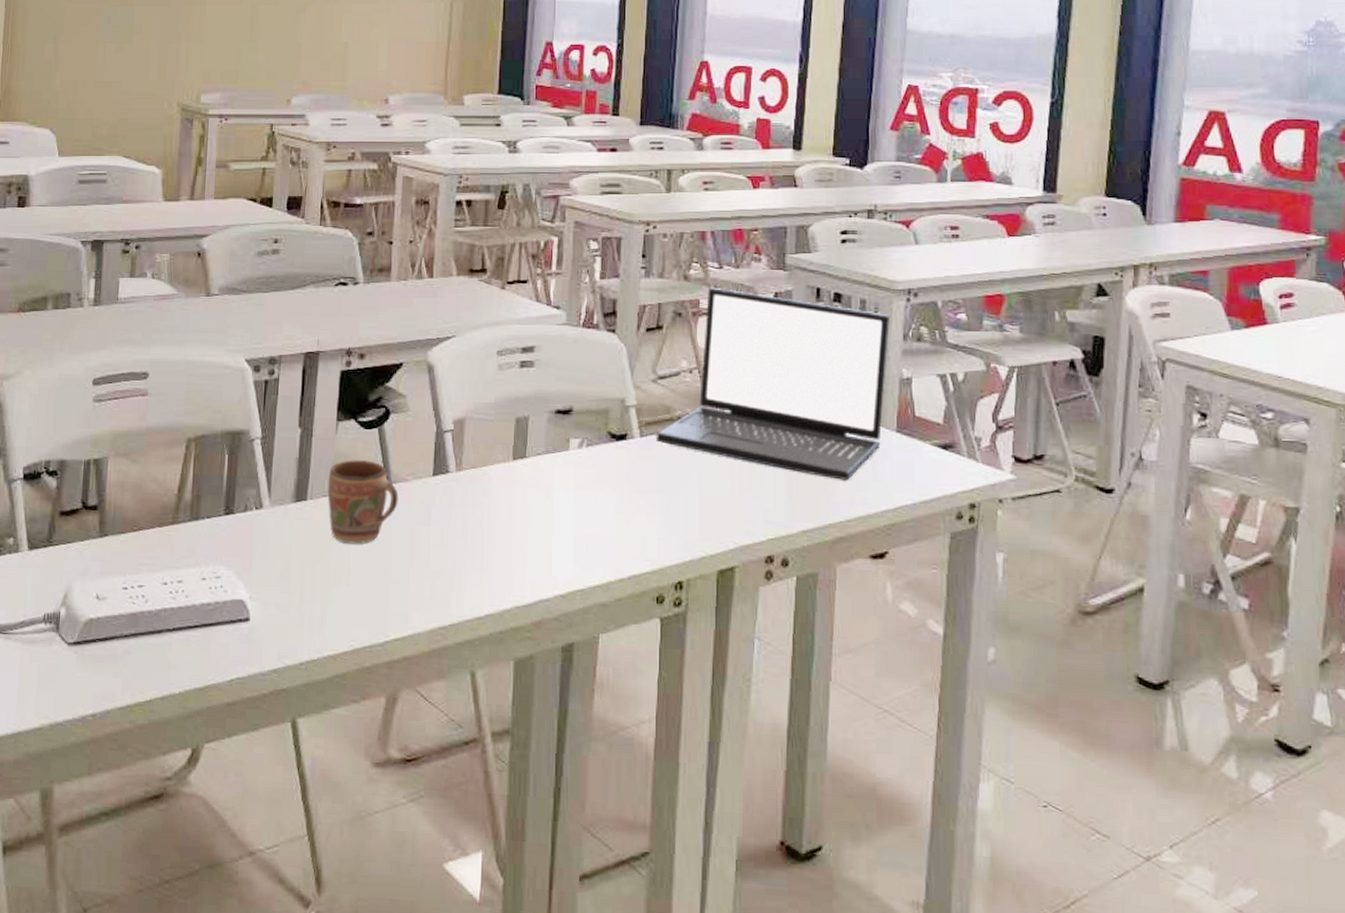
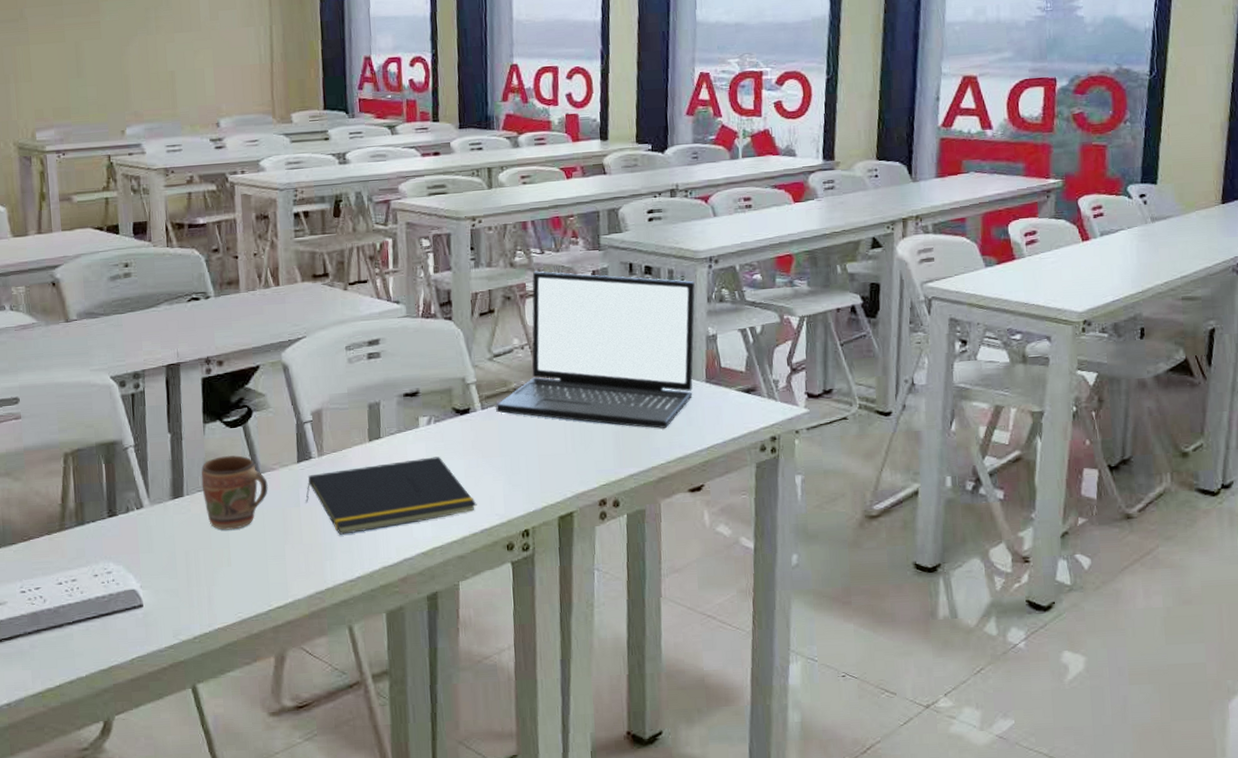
notepad: none [437,485,627,564] -> present [306,456,477,535]

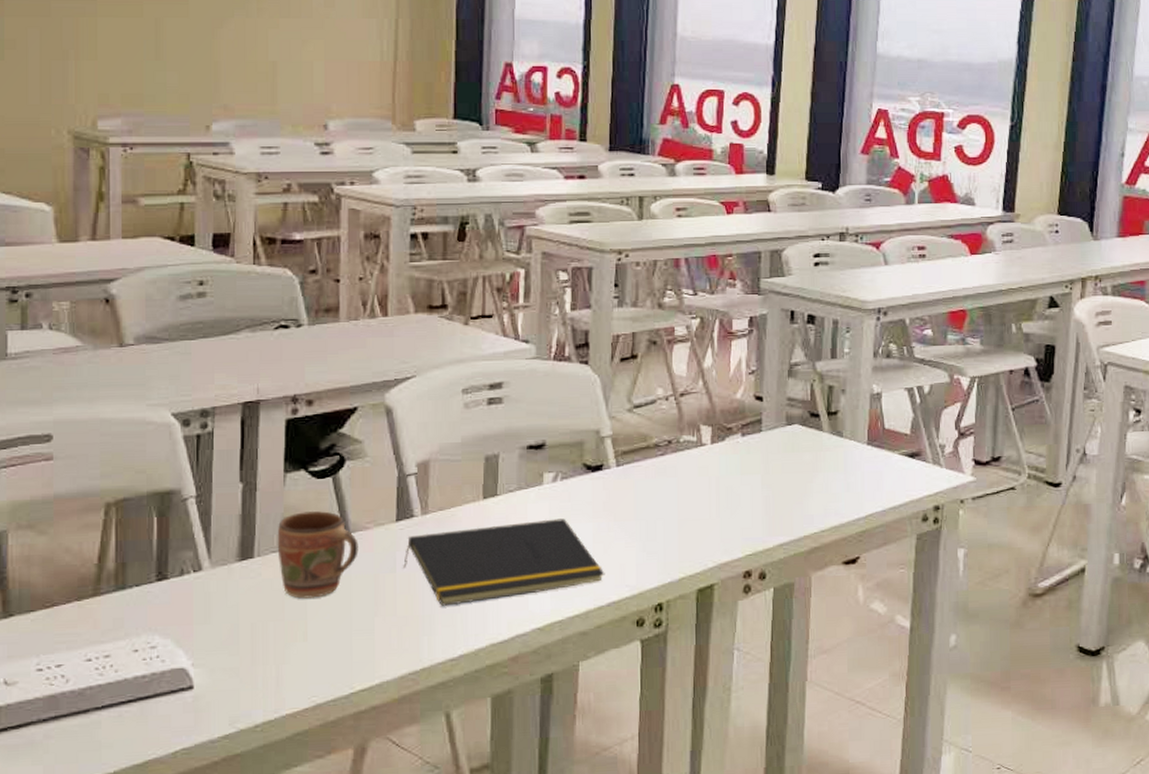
laptop: present [496,271,695,429] -> none [633,314,861,494]

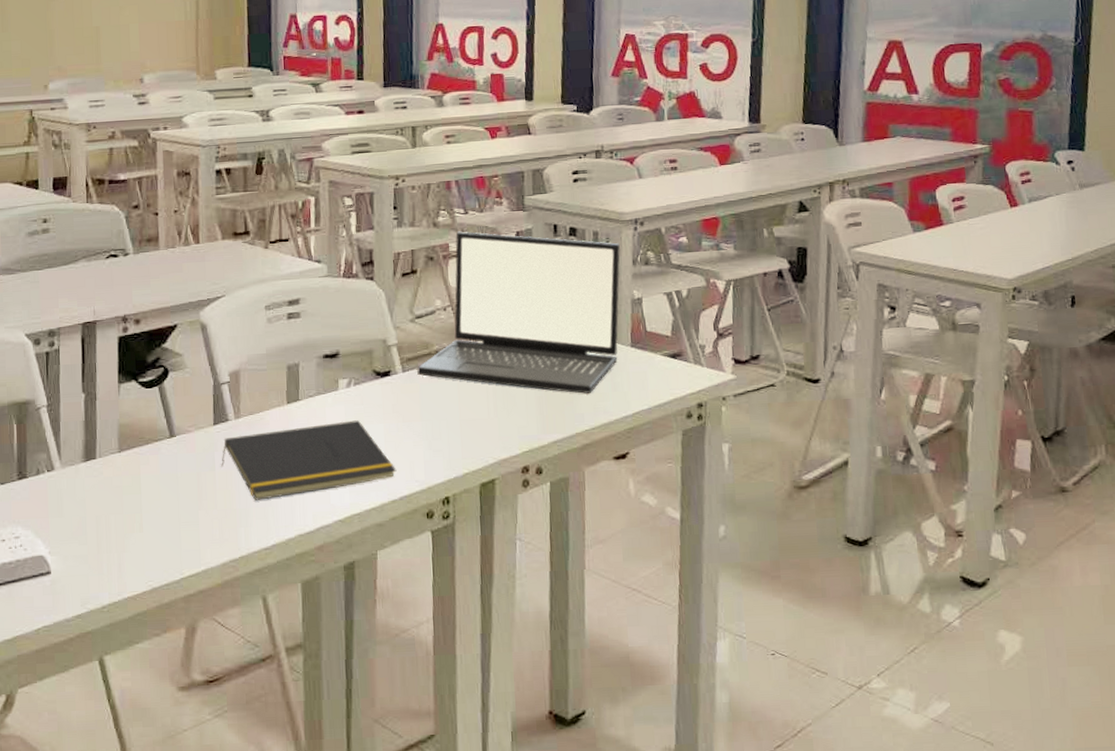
mug: present [277,511,359,599] -> none [114,417,183,495]
laptop: none [633,314,861,494] -> present [417,231,620,394]

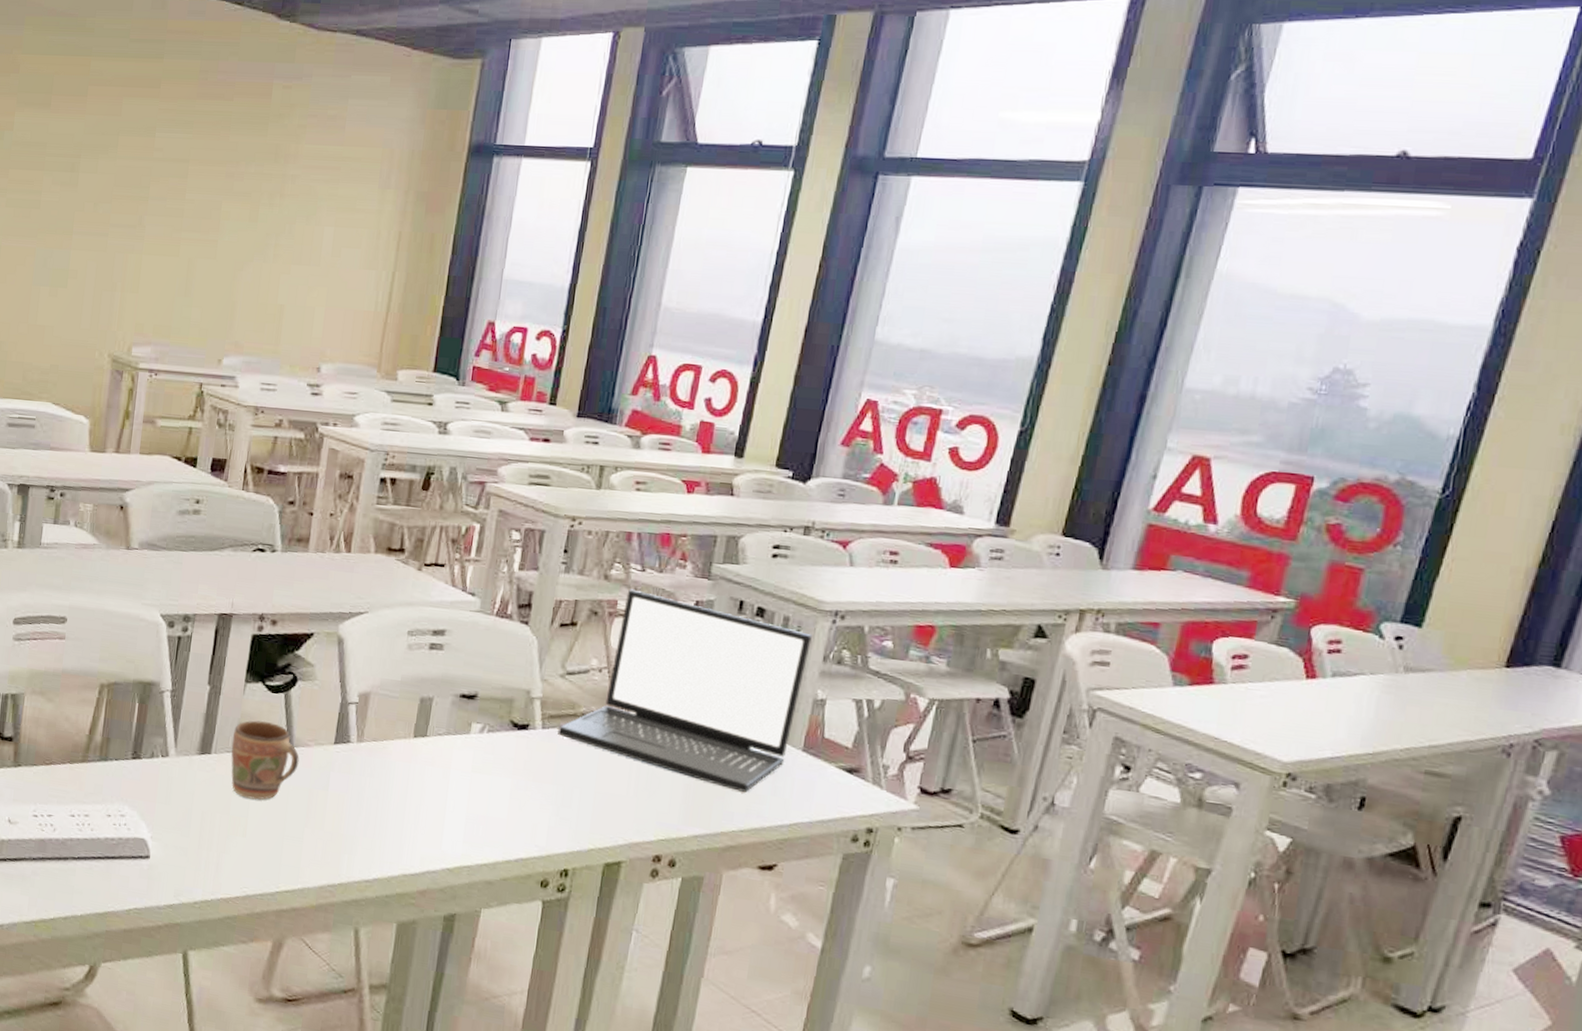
mug: none [114,417,183,495] -> present [231,720,299,800]
notepad: present [221,420,397,500] -> none [335,760,517,836]

